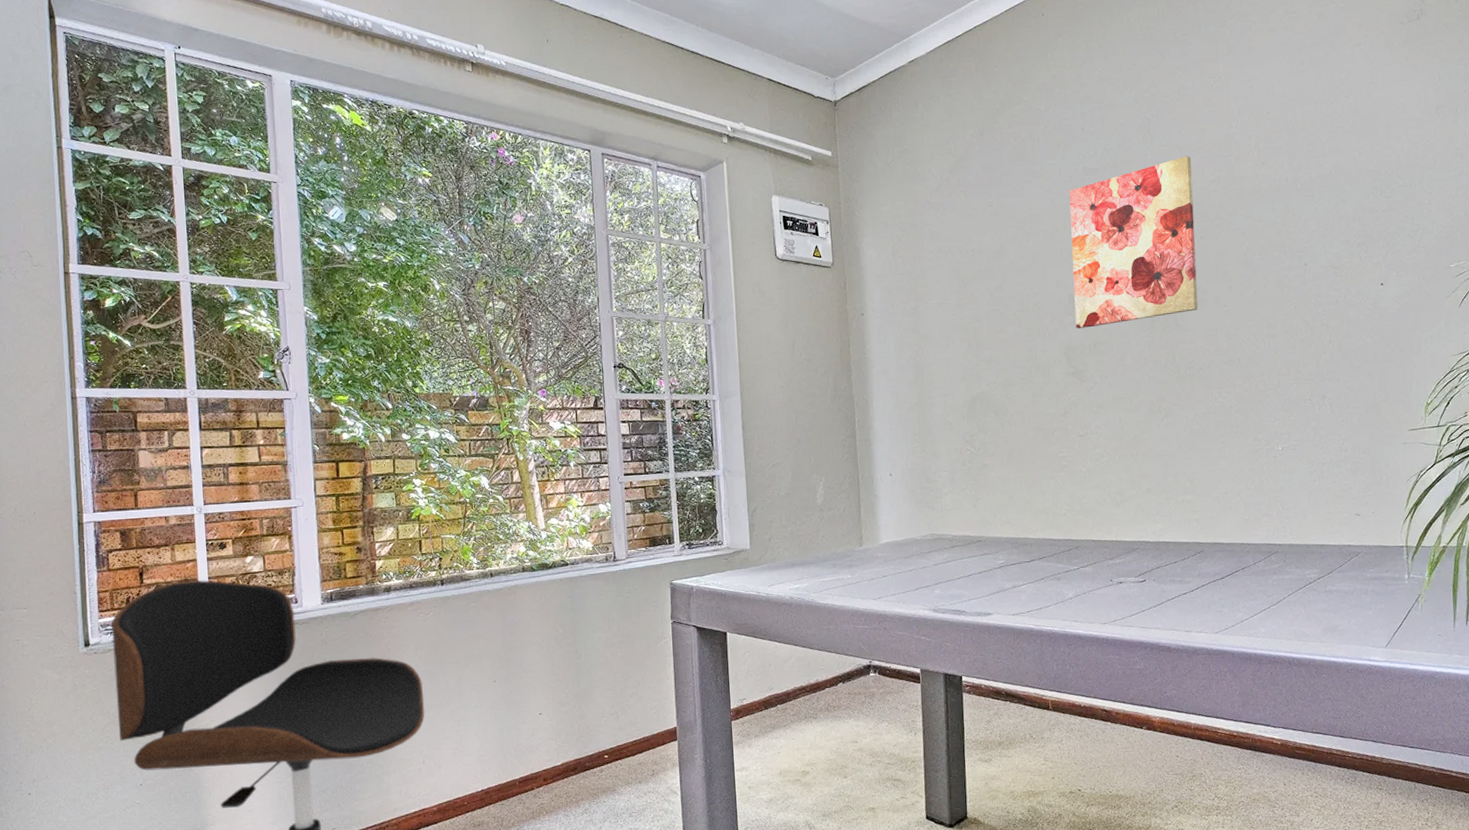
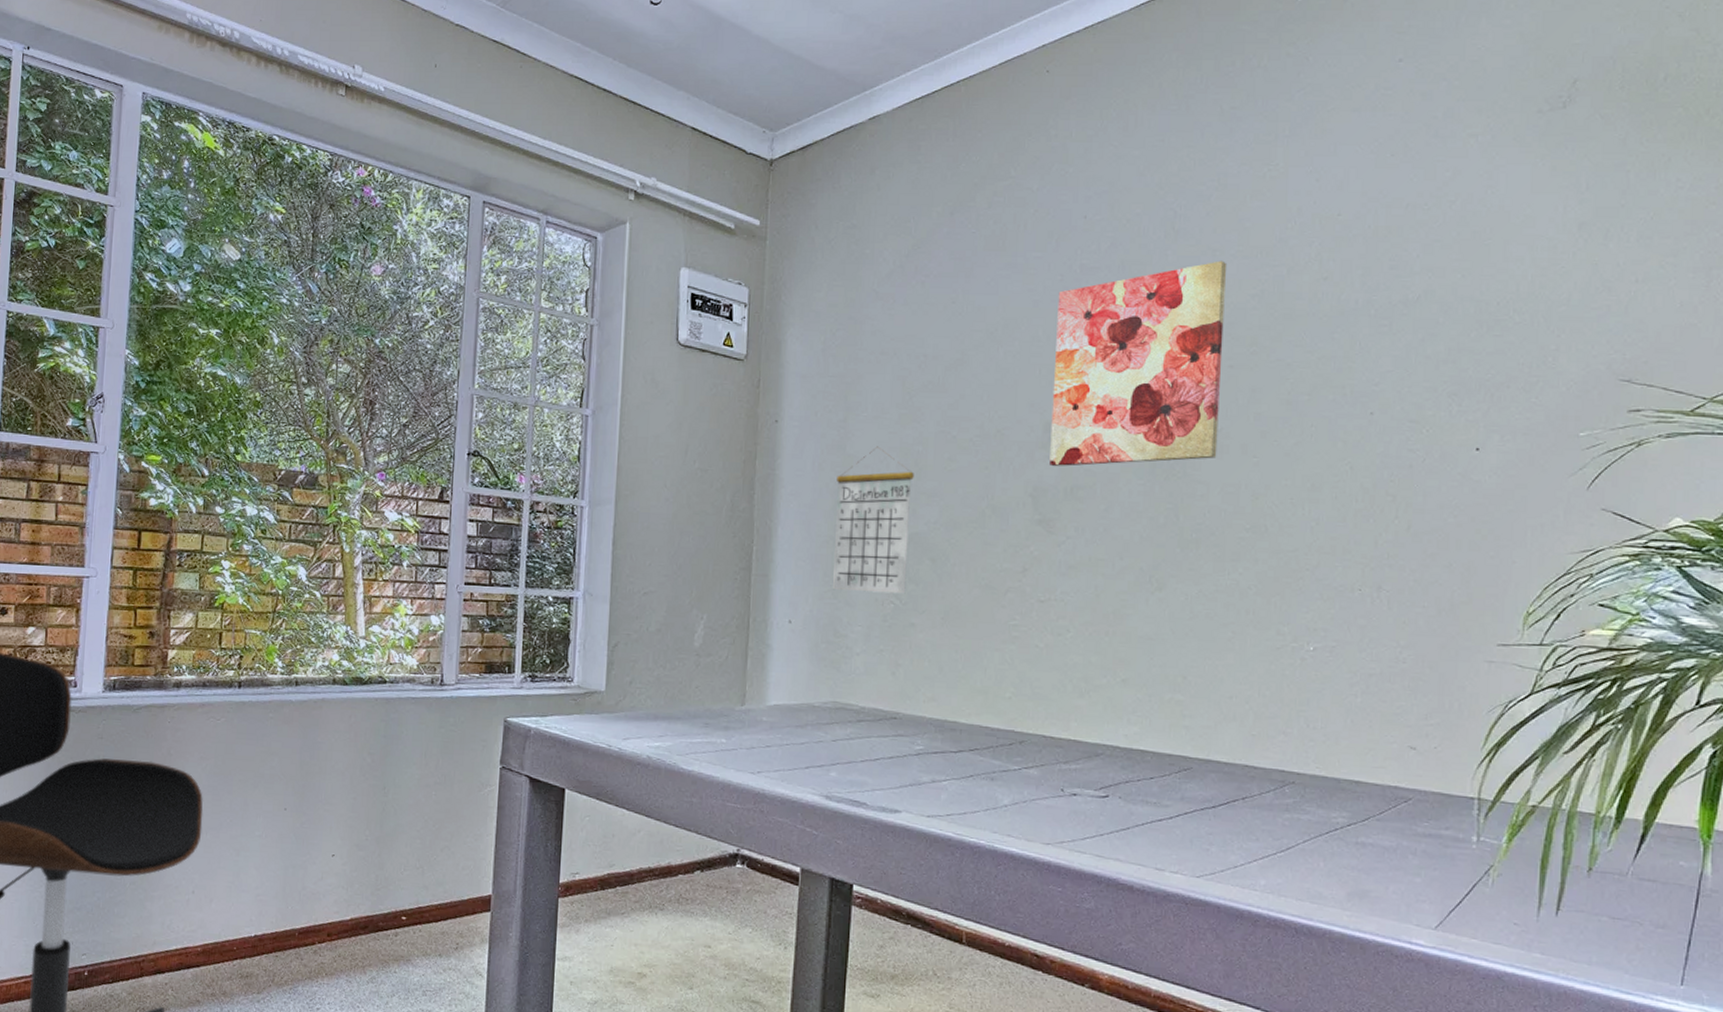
calendar: none [915,326,978,446] -> present [832,446,914,594]

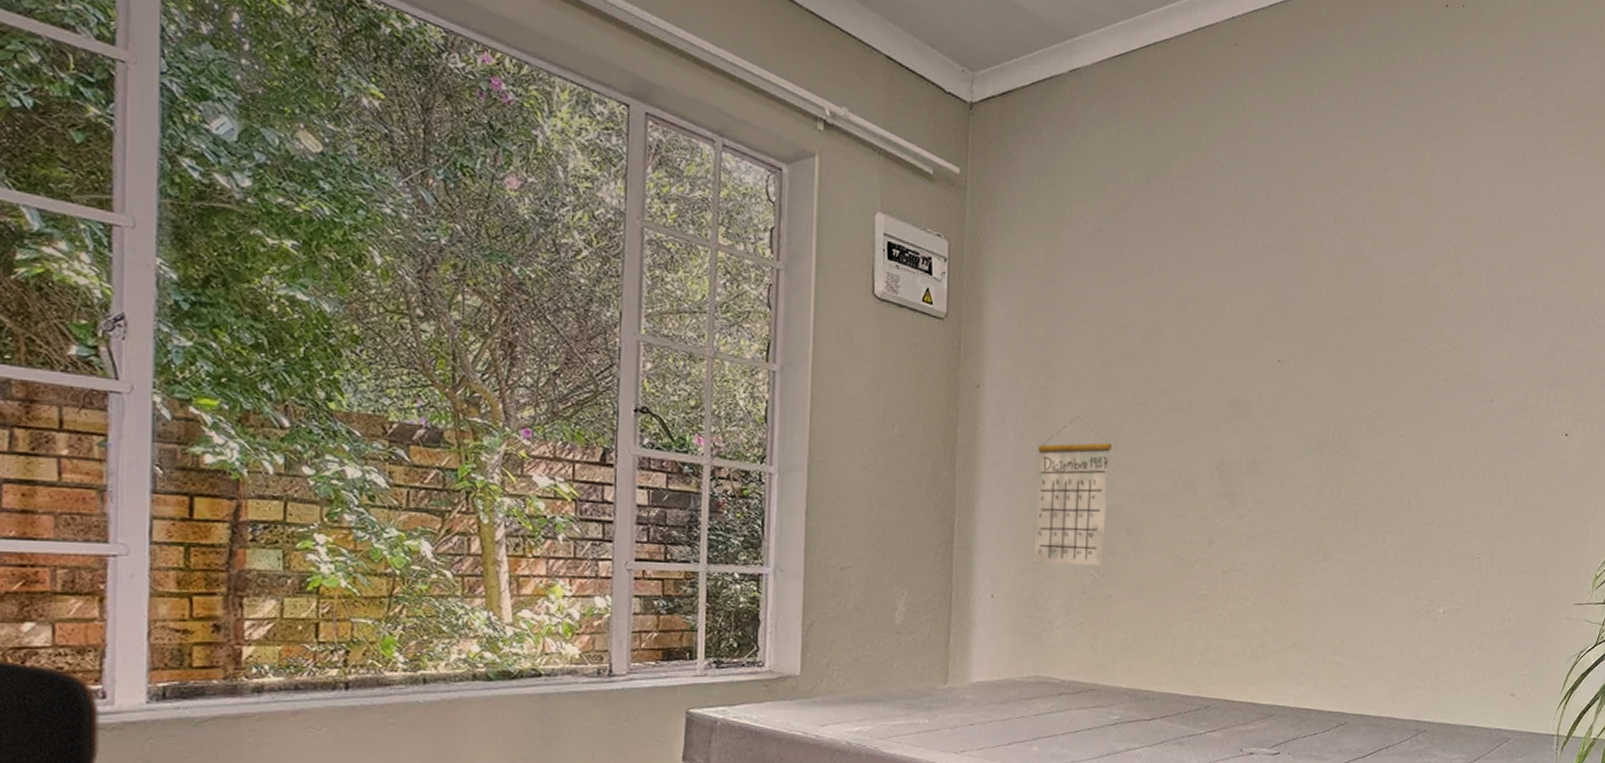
wall art: present [1049,260,1228,467] -> none [1234,250,1385,442]

